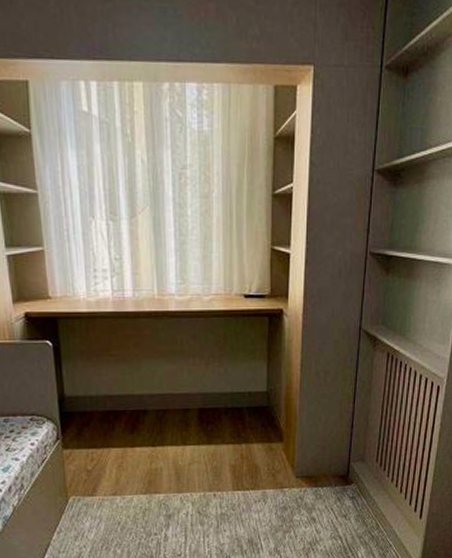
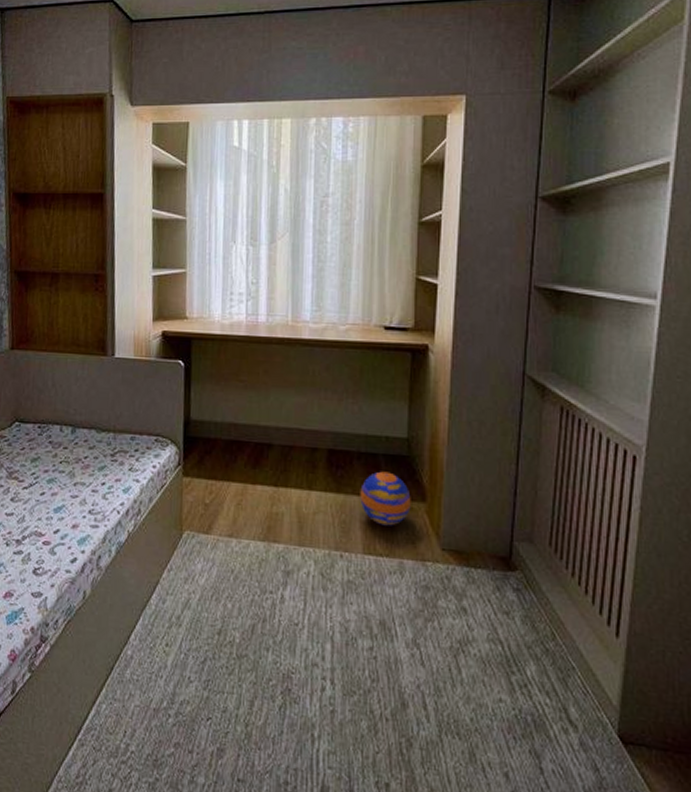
ball: none [228,421,271,466] -> present [360,471,411,526]

